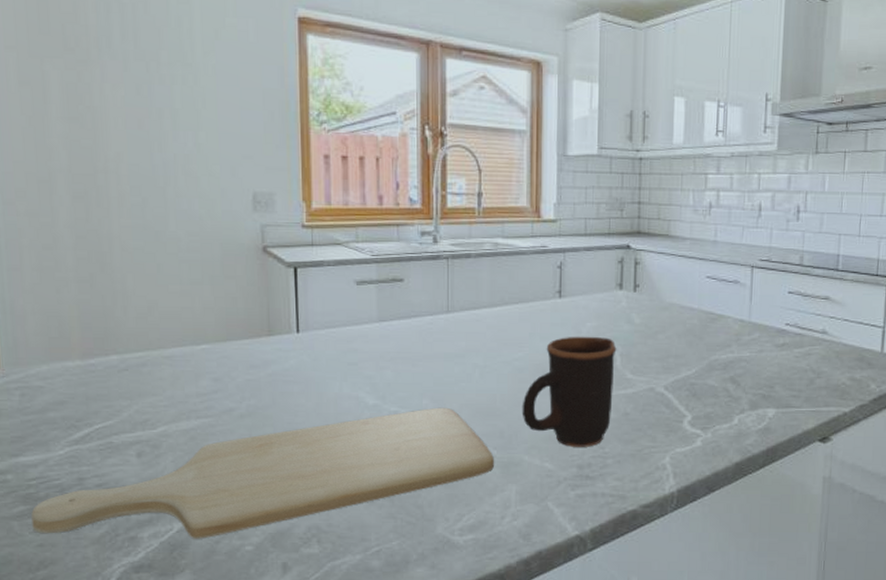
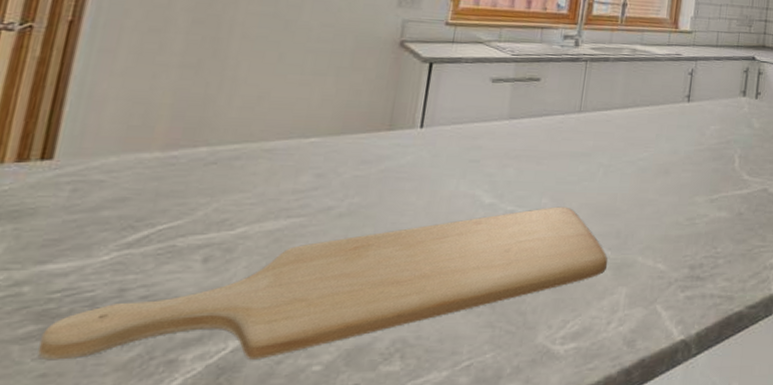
mug: present [522,336,617,447] -> none [640,138,736,247]

